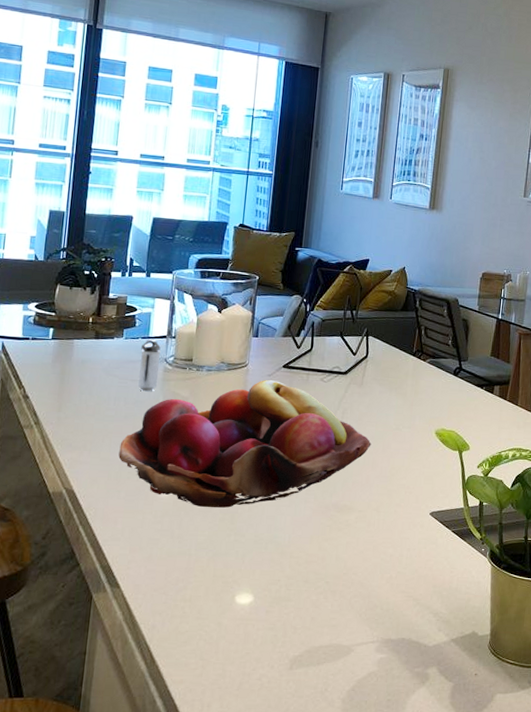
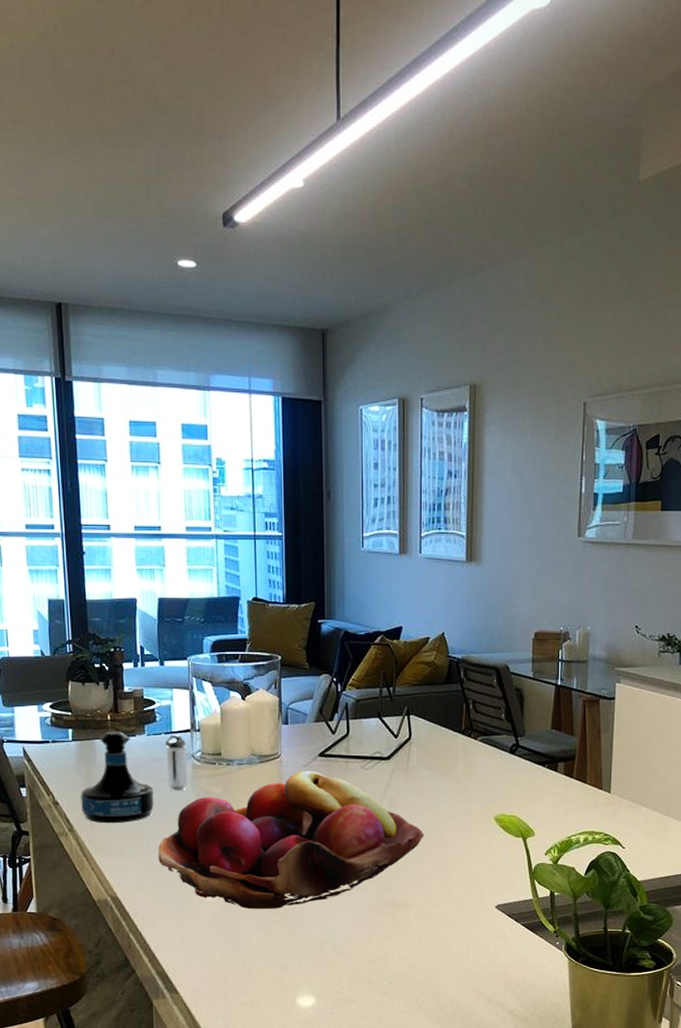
tequila bottle: none [50,332,124,419] -> present [81,731,154,824]

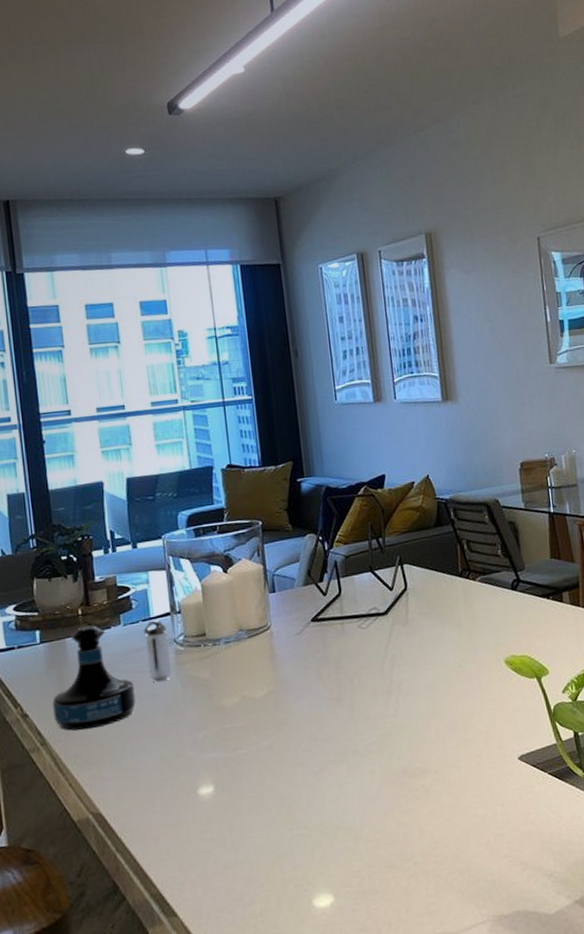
fruit basket: present [158,771,424,909] -> none [143,638,433,804]

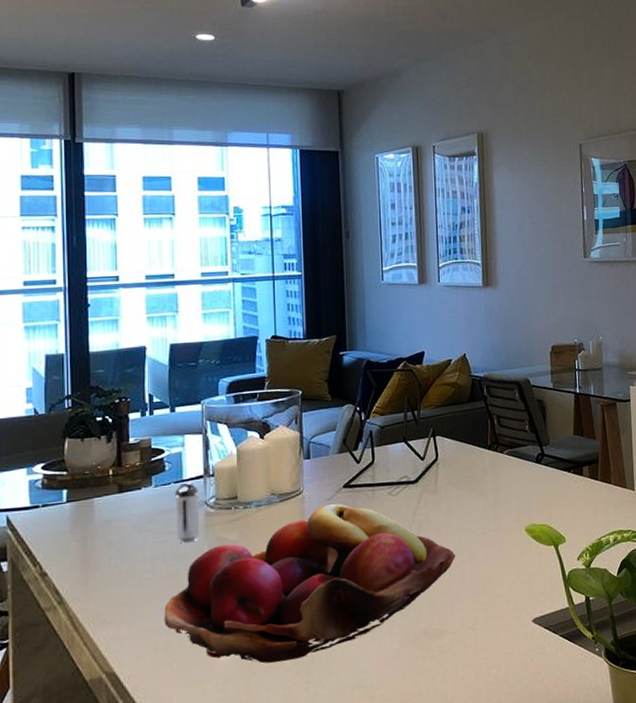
tequila bottle: present [52,625,136,731] -> none [74,485,160,590]
fruit basket: none [143,638,433,804] -> present [164,504,456,663]

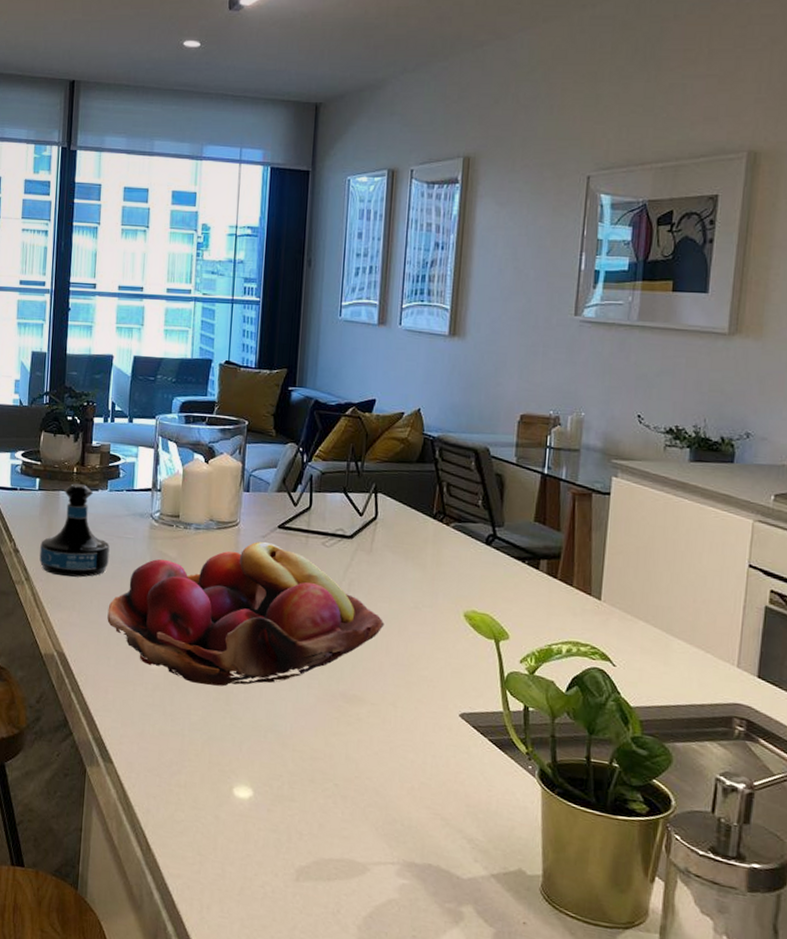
tequila bottle: none [74,485,160,590] -> present [39,483,110,578]
shaker: present [175,482,199,543] -> none [124,492,147,550]

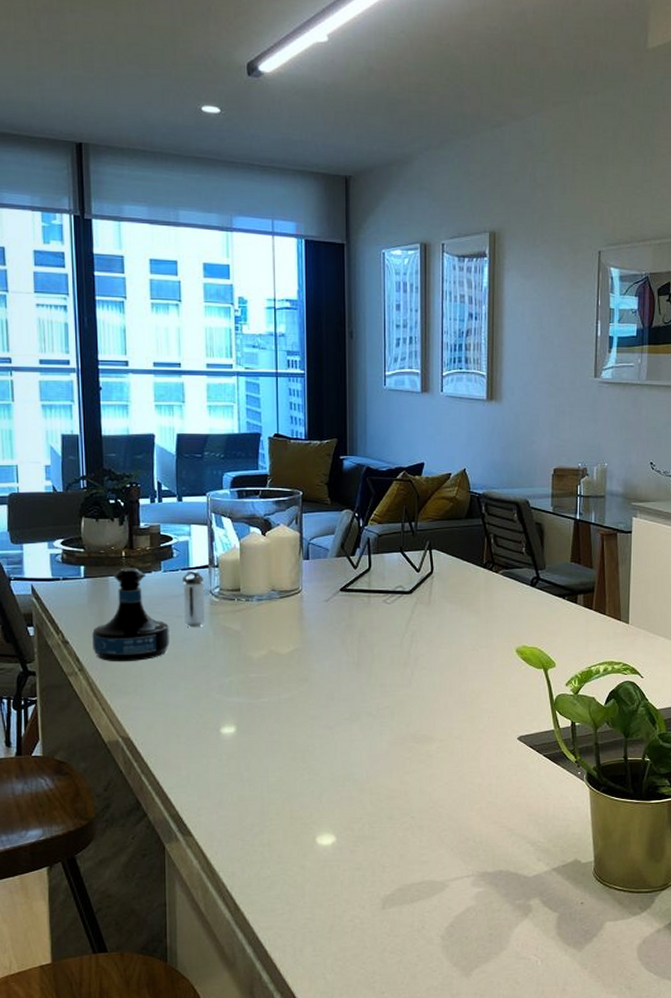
fruit basket: present [107,542,385,687] -> none [173,606,446,747]
shaker: none [124,492,147,550] -> present [182,570,205,627]

